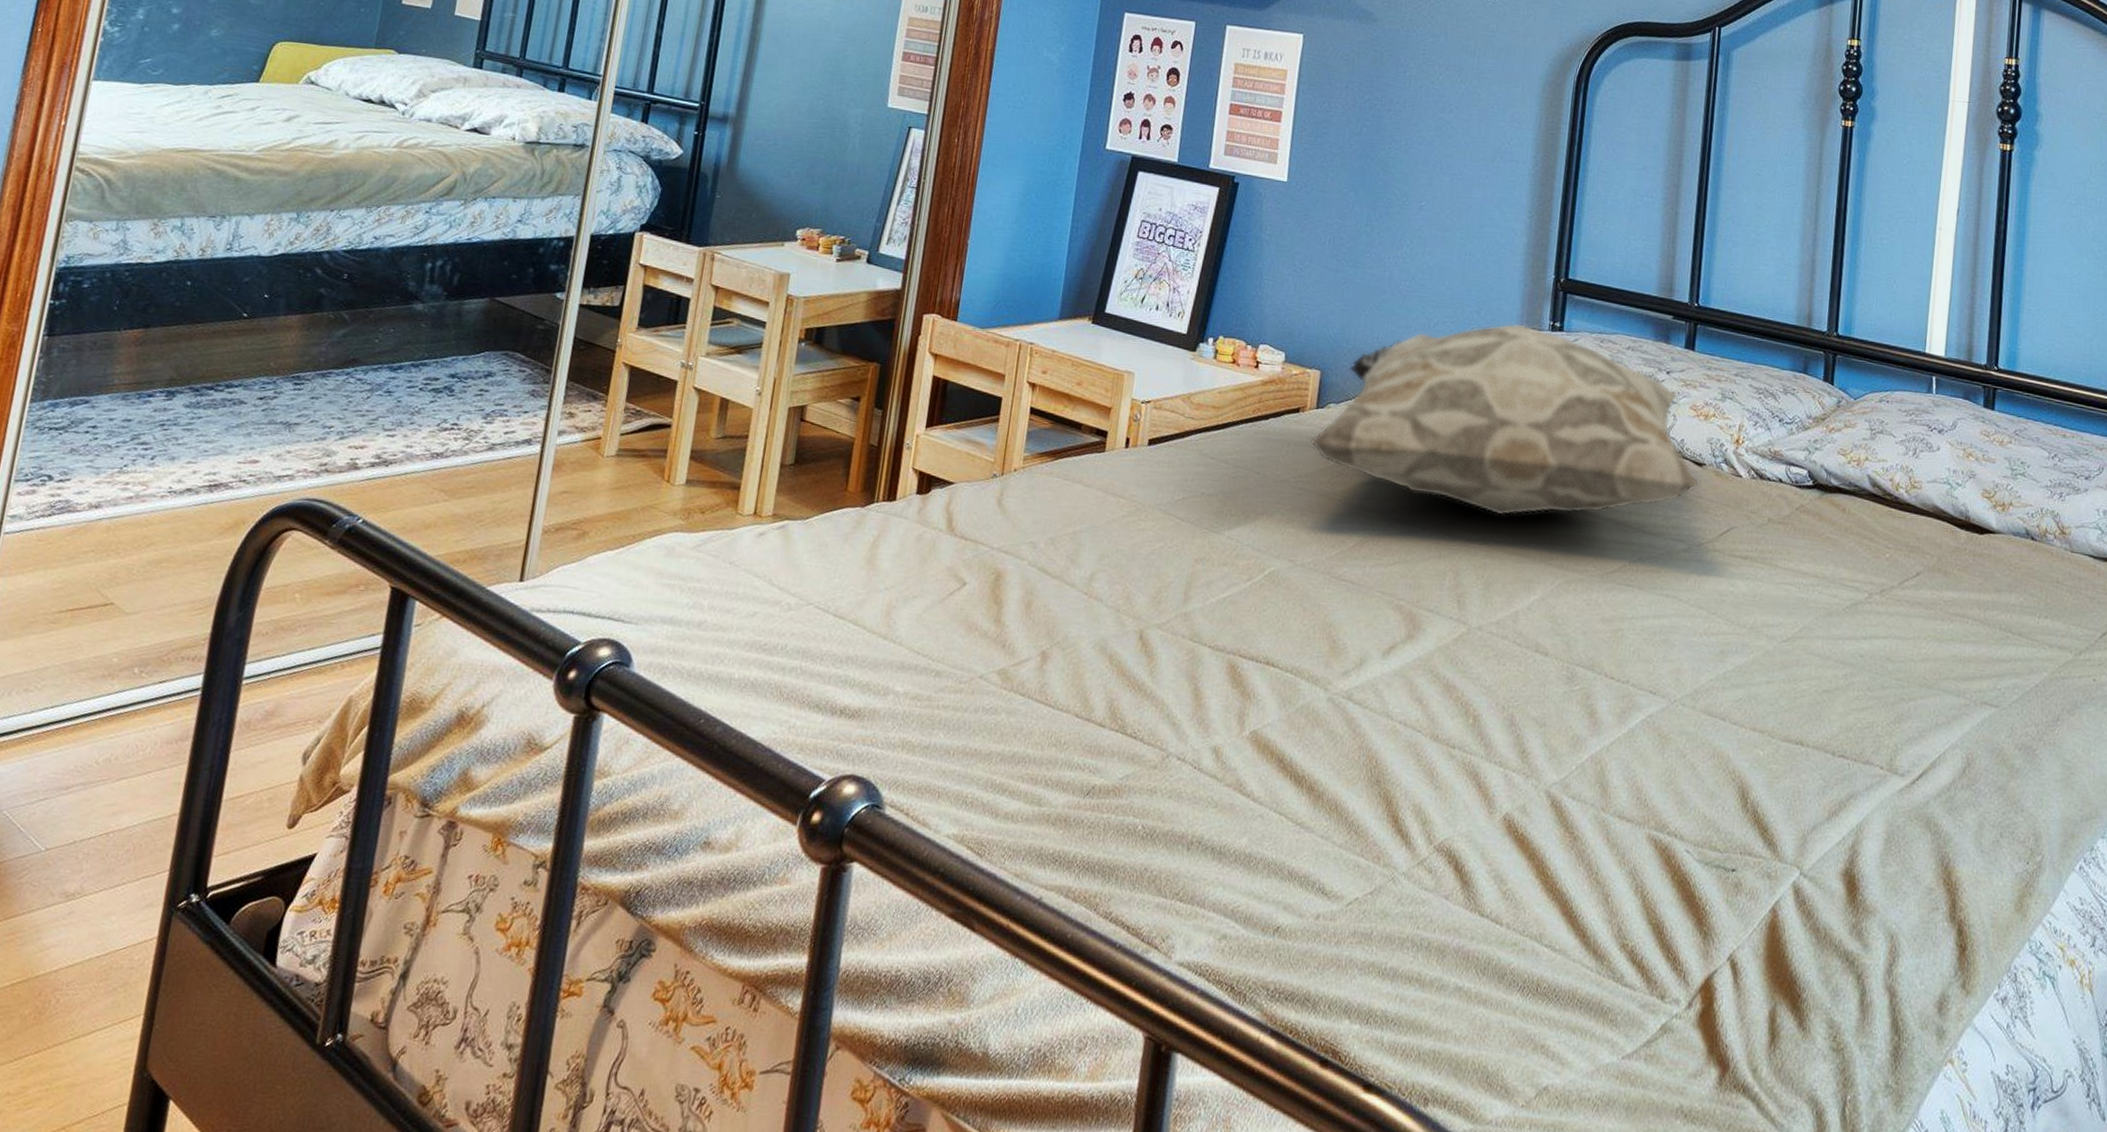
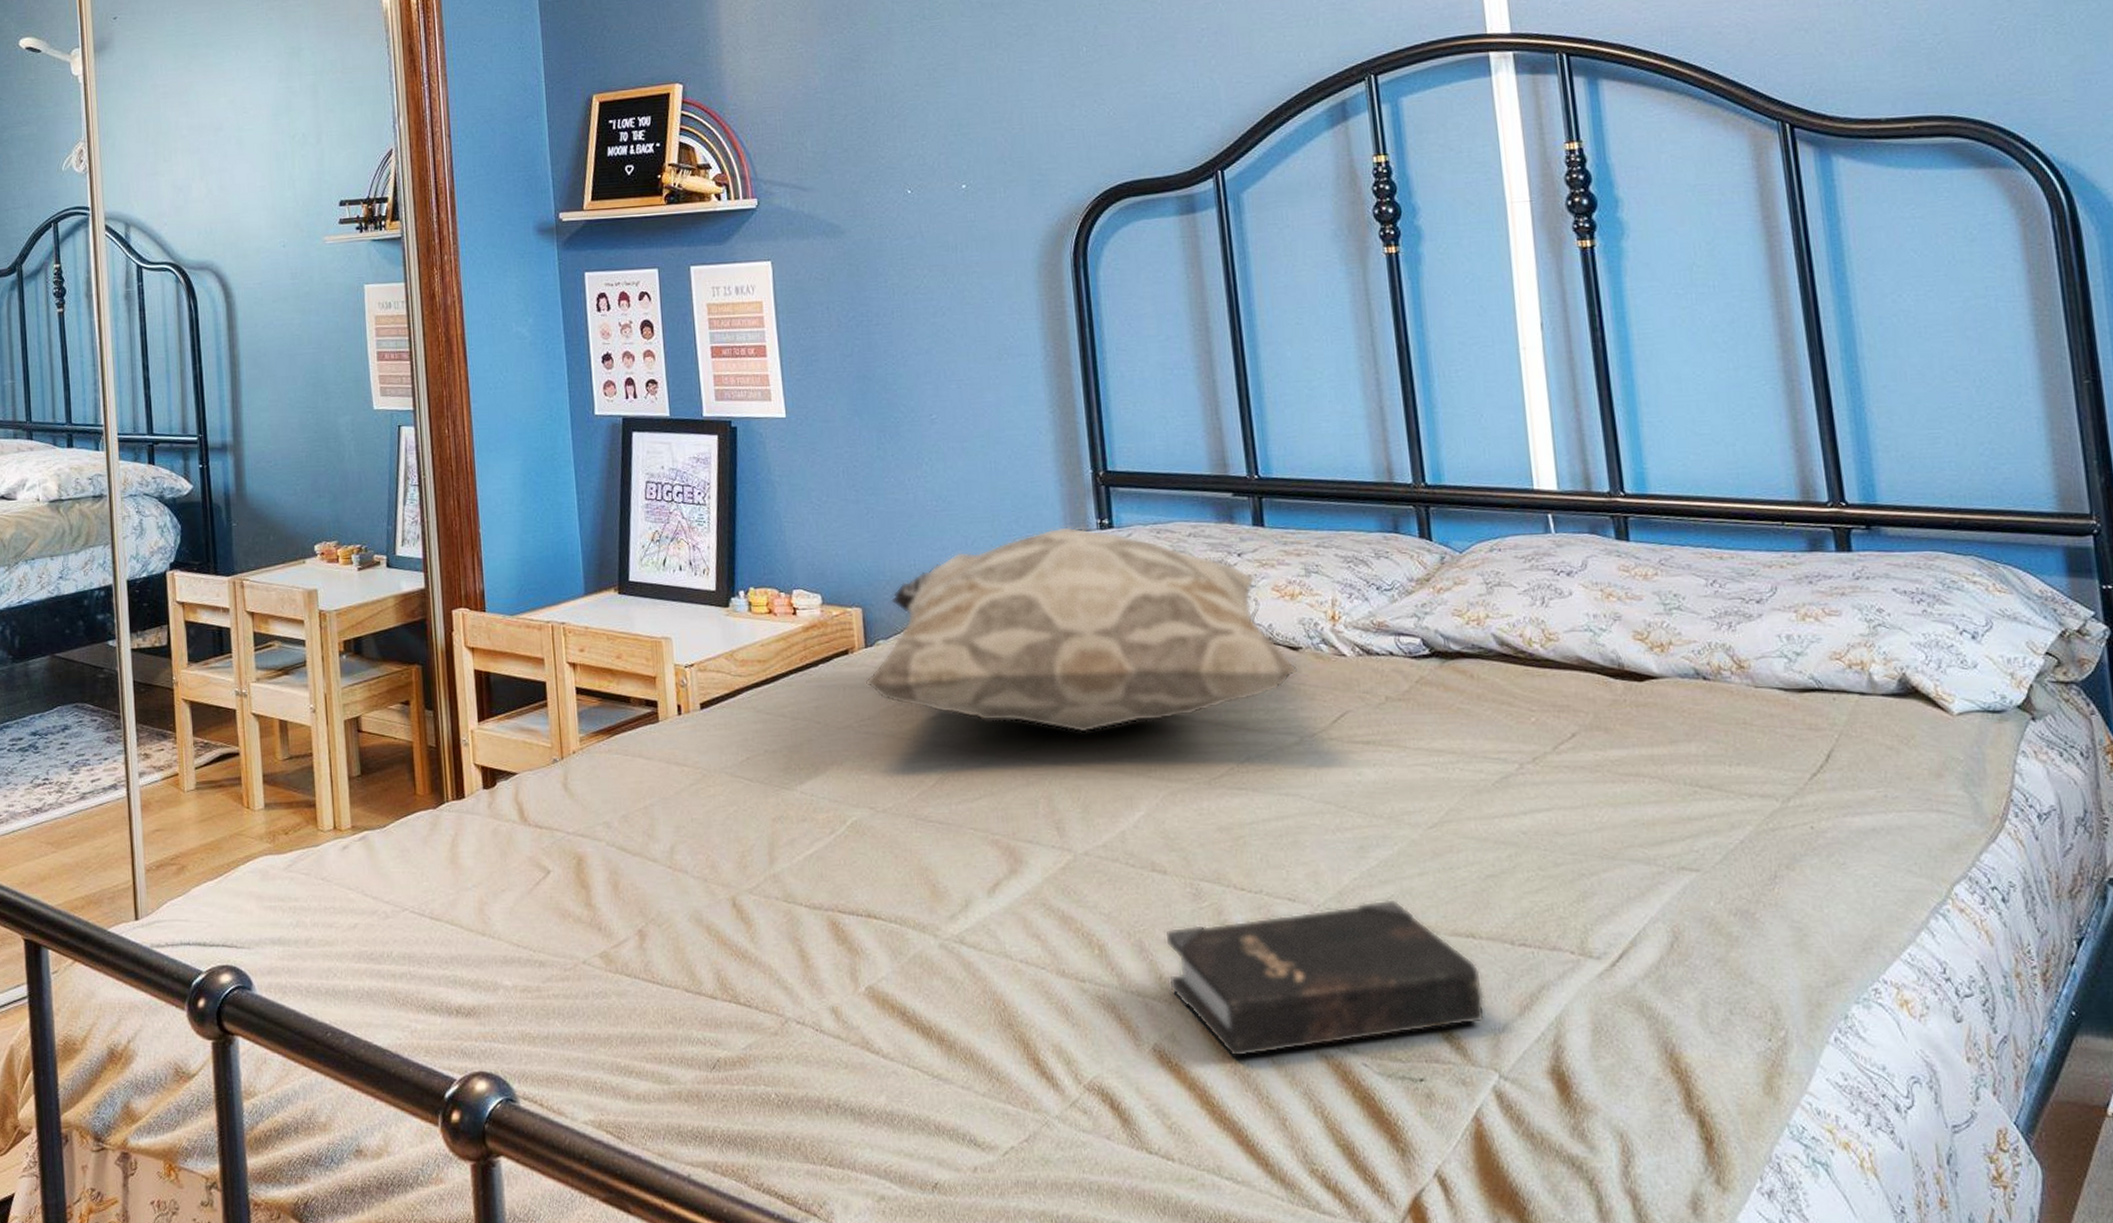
hardback book: none [1529,701,1802,834] -> present [1164,900,1485,1058]

